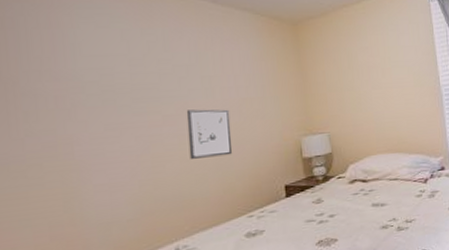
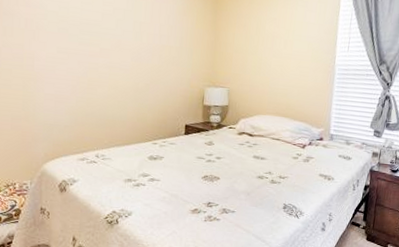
wall art: present [186,109,233,159] -> none [116,47,152,91]

